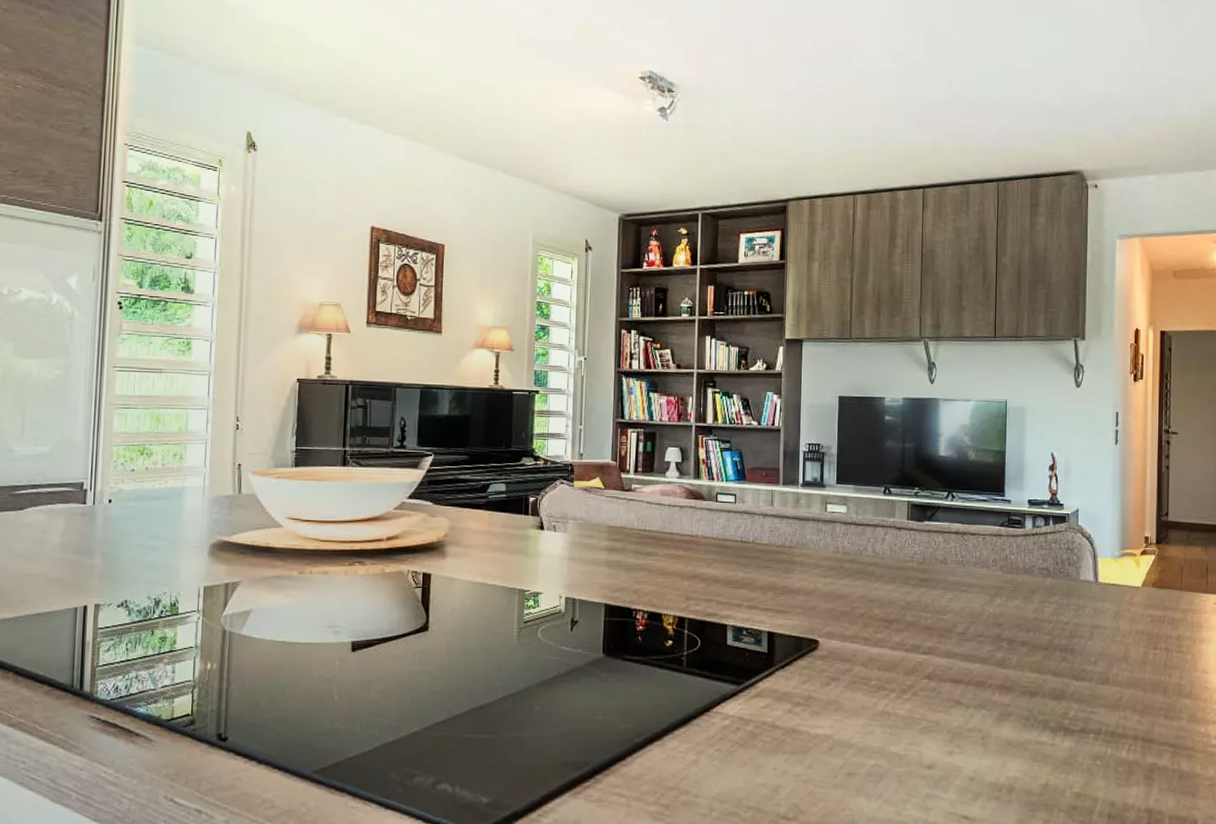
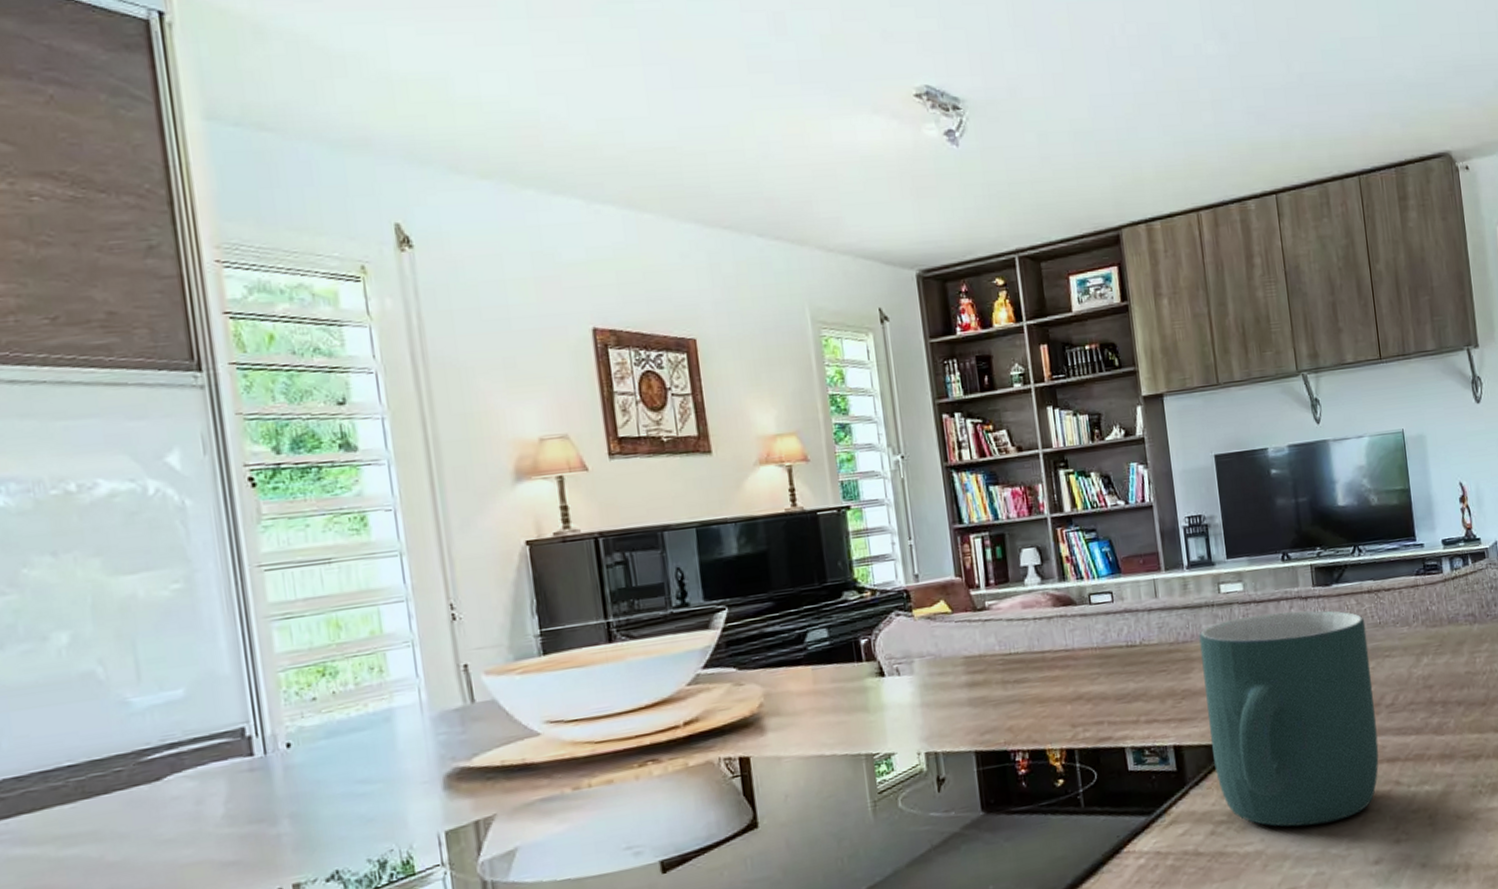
mug: none [800,535,949,724] -> present [1199,610,1379,827]

